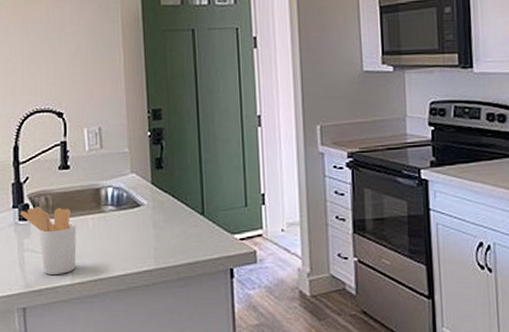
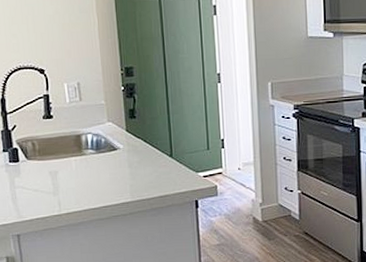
utensil holder: present [20,206,77,275] -> none [10,150,62,207]

